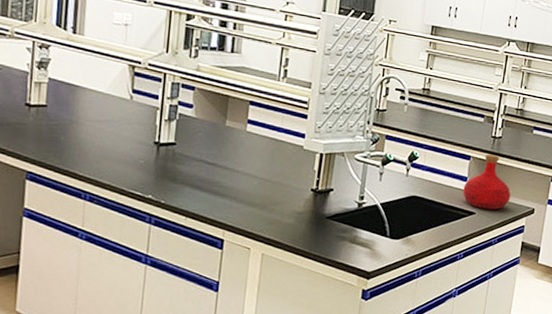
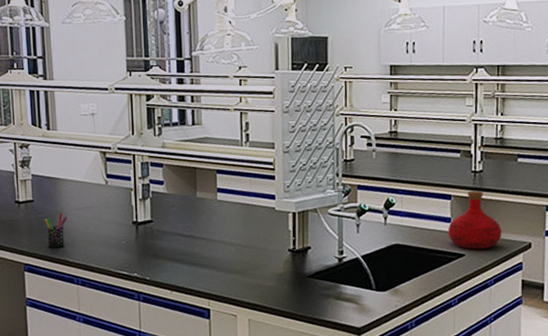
pen holder: none [56,122,84,159] -> present [44,212,68,248]

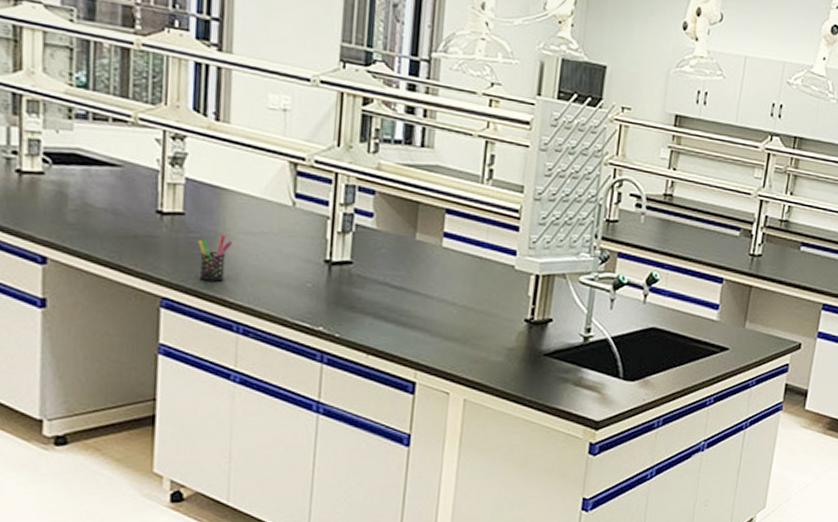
bottle: present [448,190,502,250] -> none [714,276,772,345]

